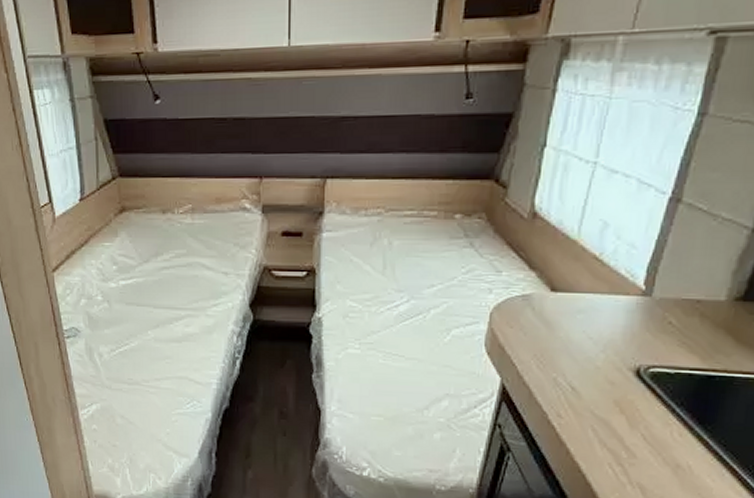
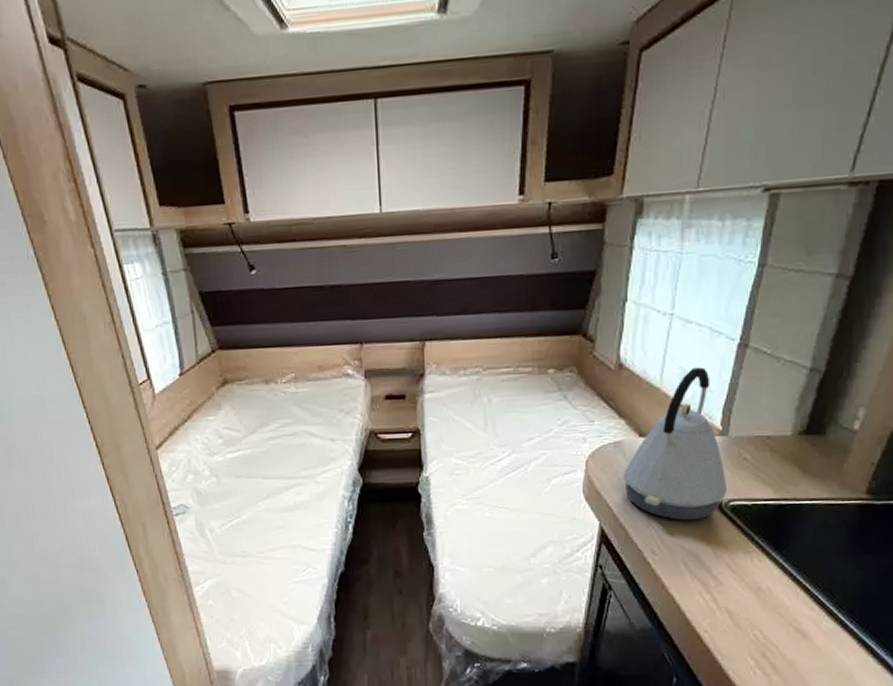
kettle: none [530,221,648,385] -> present [623,367,728,521]

